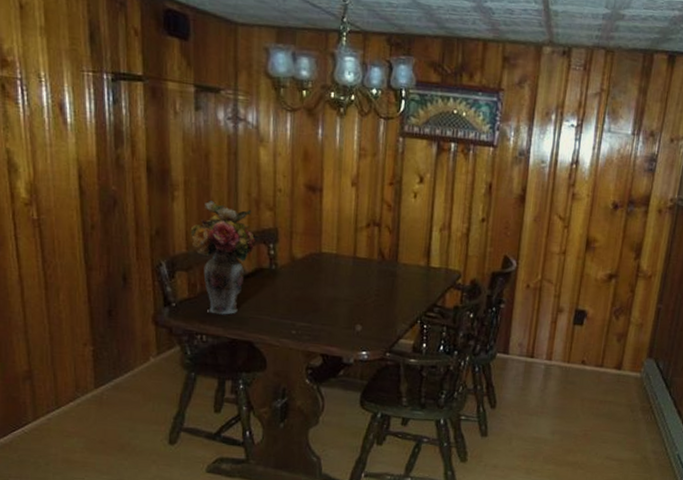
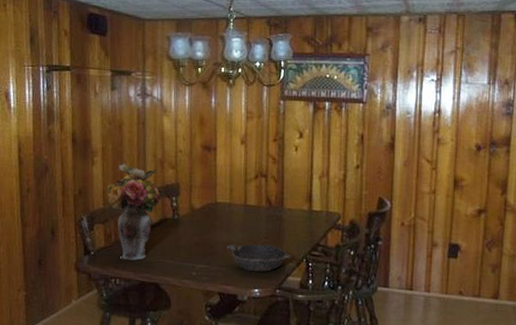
bowl: none [332,301,406,333] -> present [227,244,292,272]

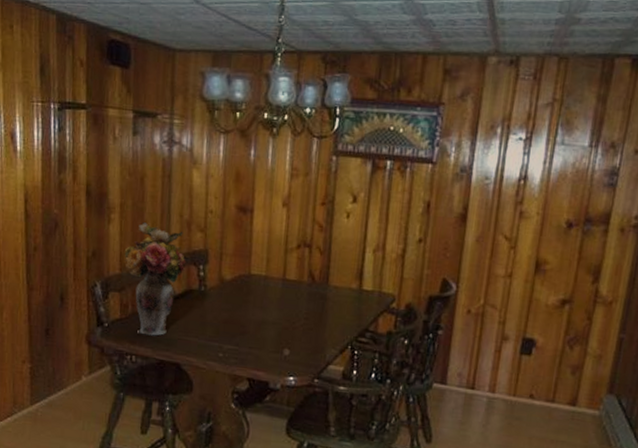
bowl: present [227,244,292,272] -> none [259,324,335,358]

